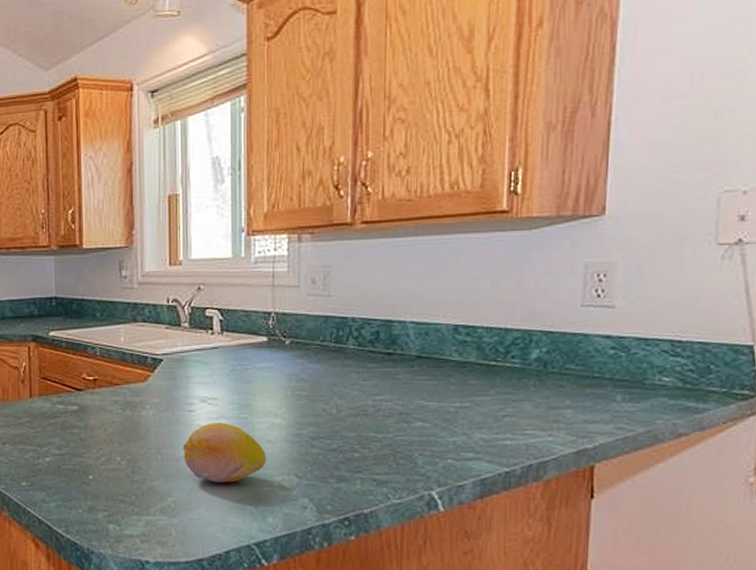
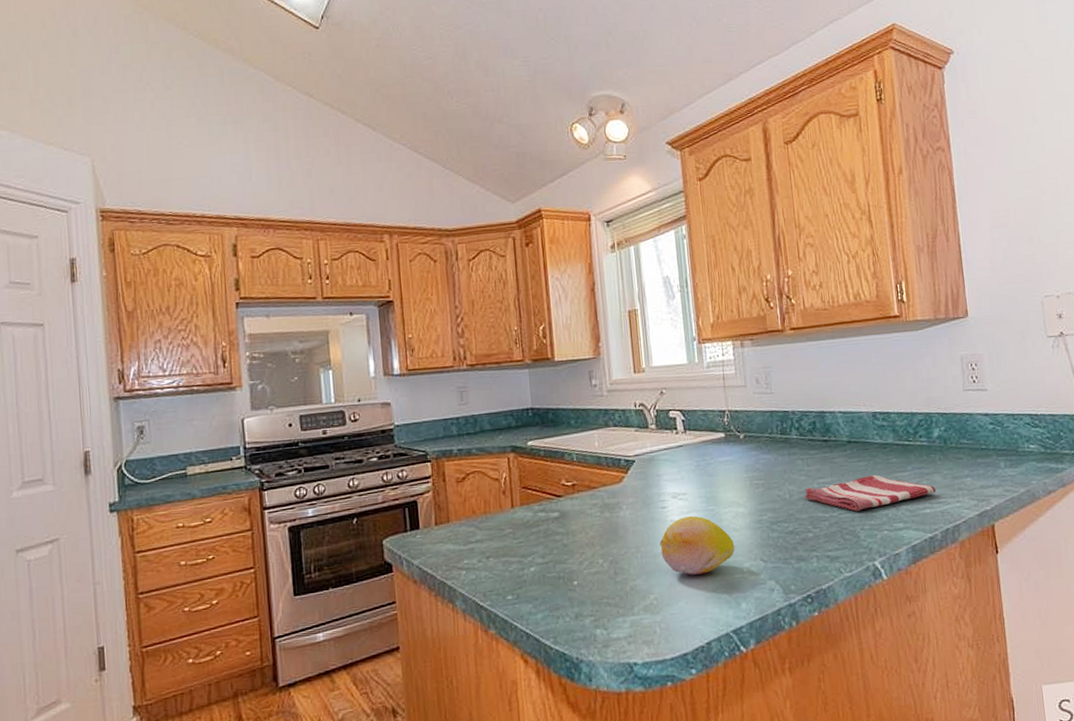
dish towel: none [356,397,524,435] -> present [805,475,937,512]

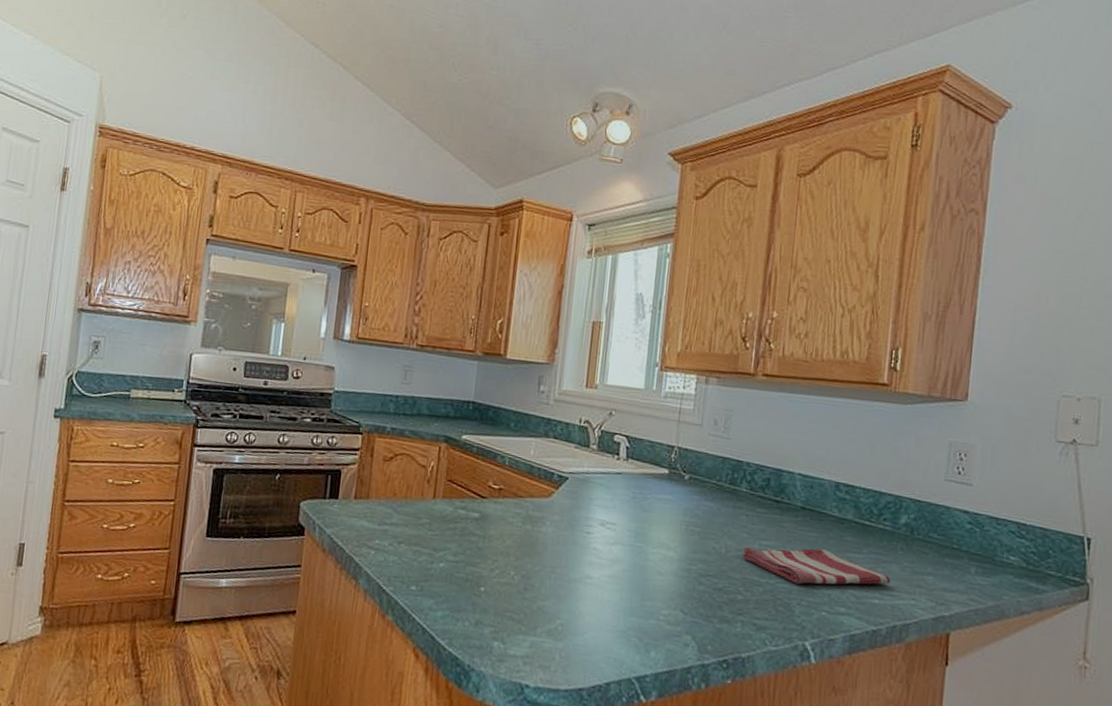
fruit: present [660,516,735,575] -> none [576,547,656,611]

